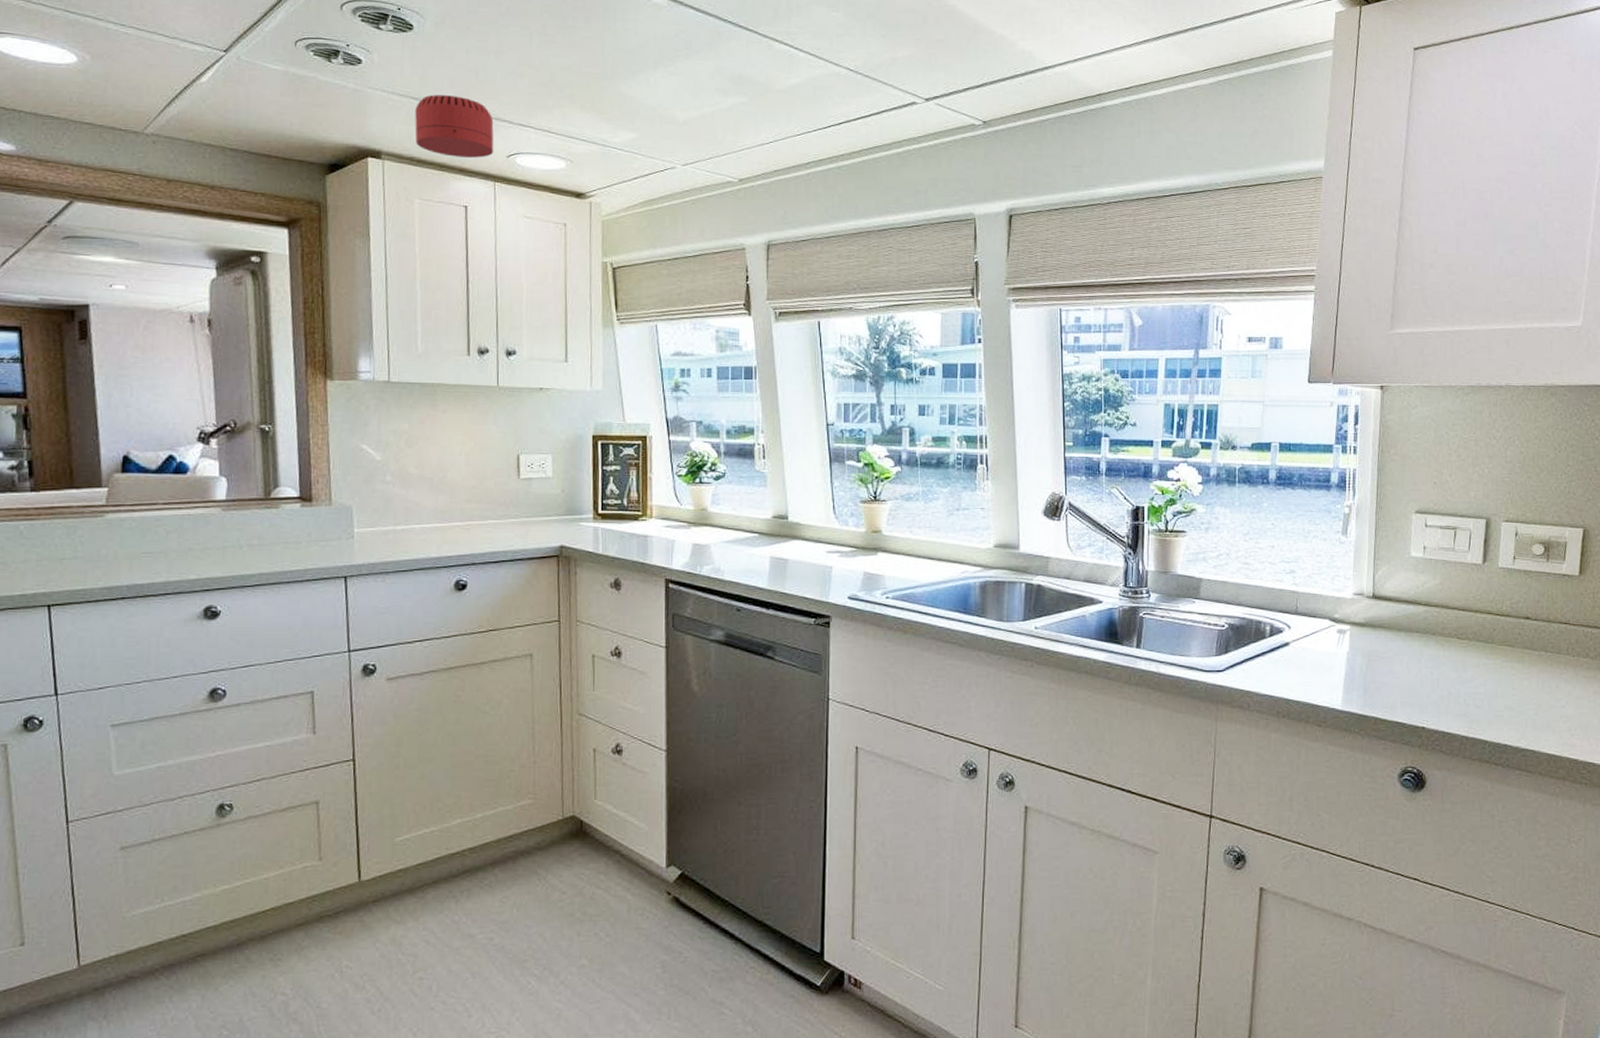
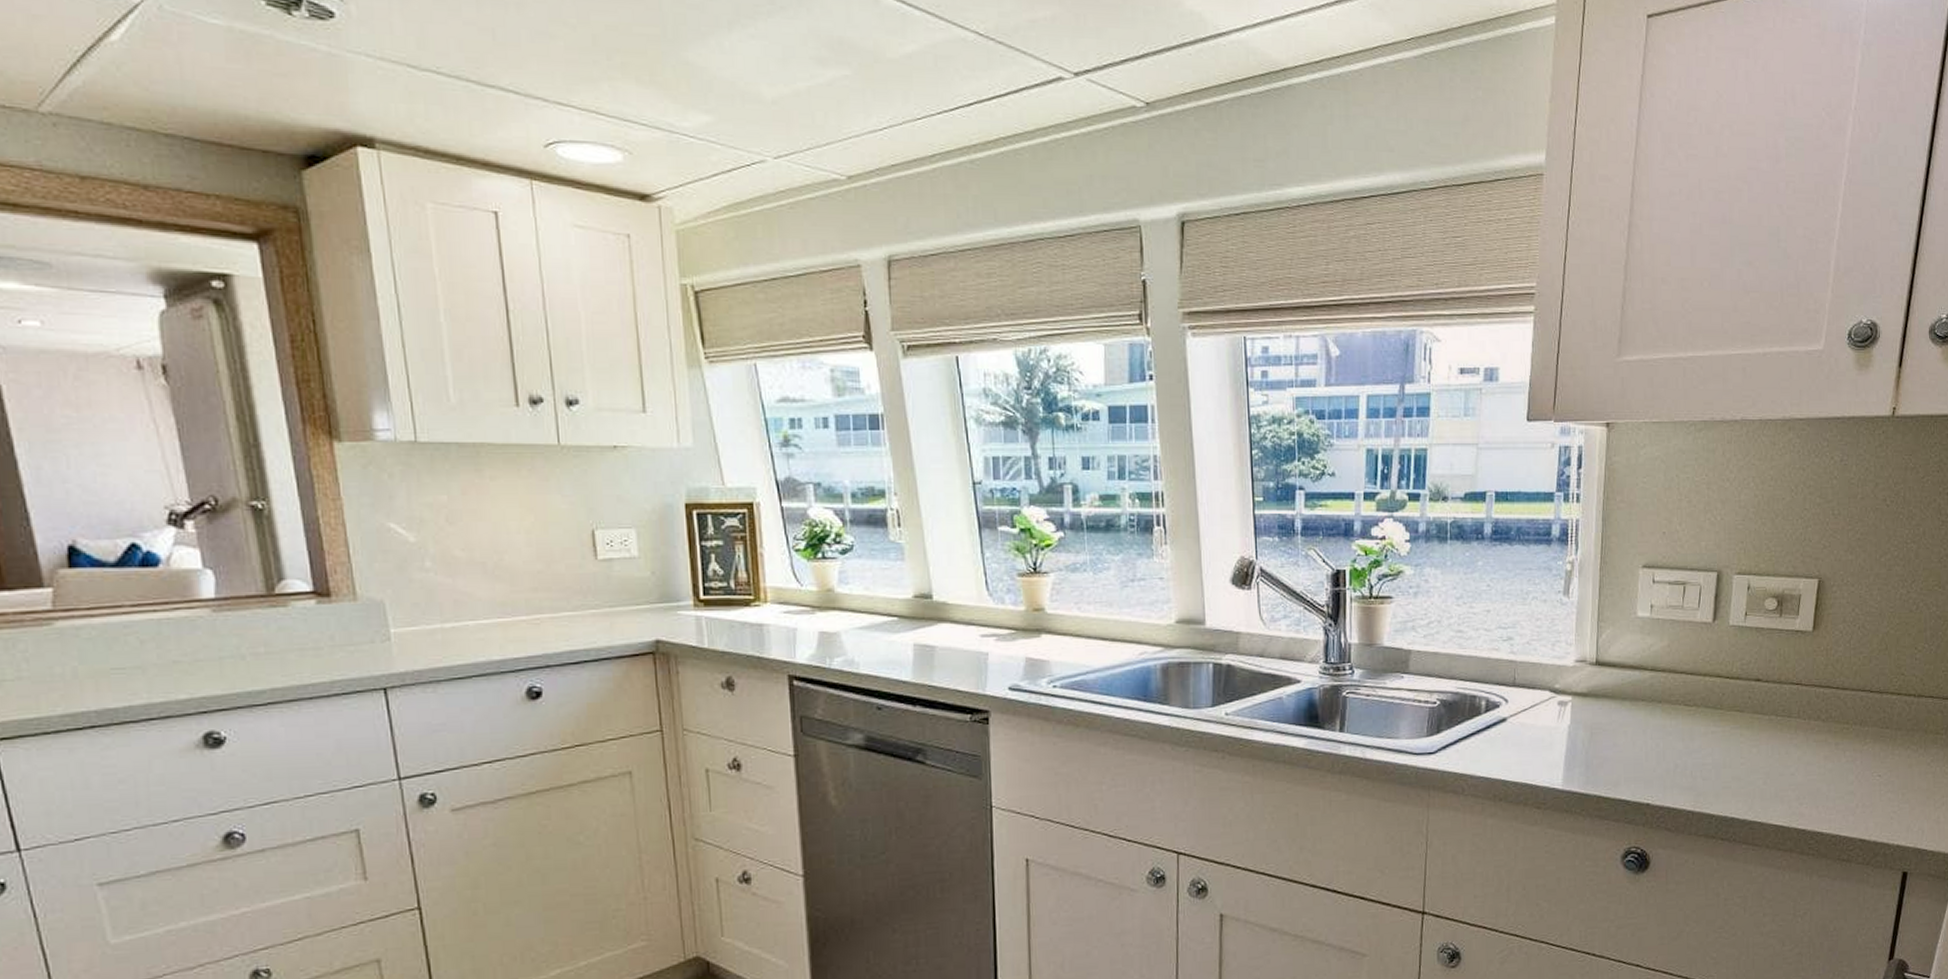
smoke detector: present [415,95,494,158] -> none [415,61,527,148]

